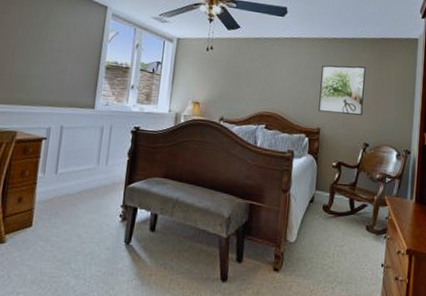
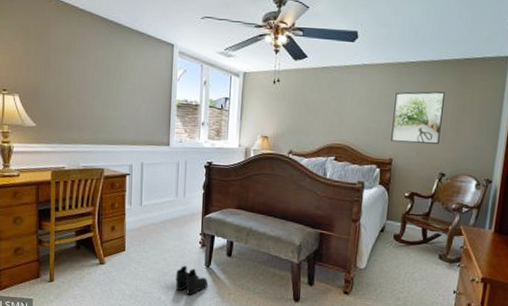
boots: none [88,243,127,278] -> present [175,265,209,296]

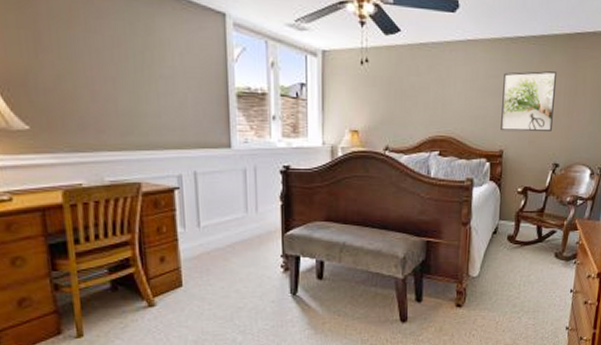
boots: present [175,265,209,296] -> none [253,296,297,331]

